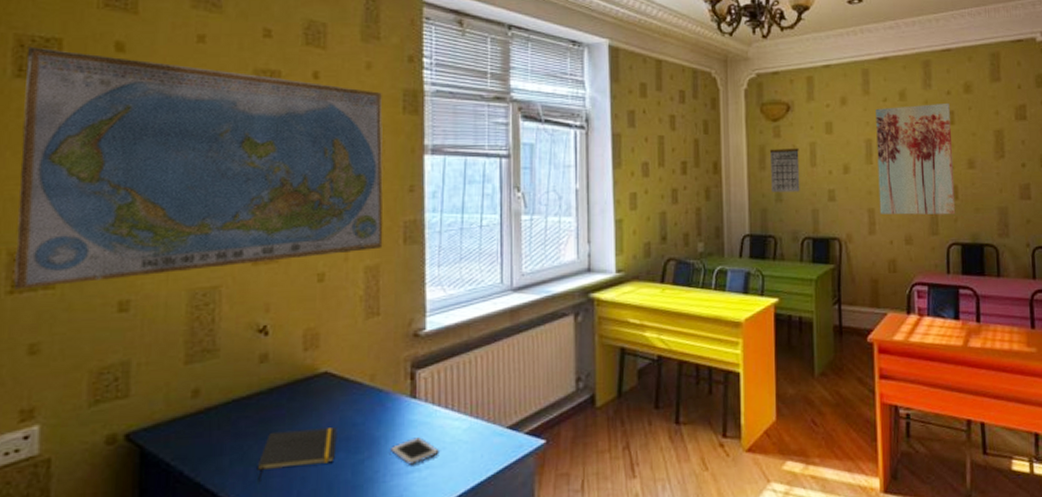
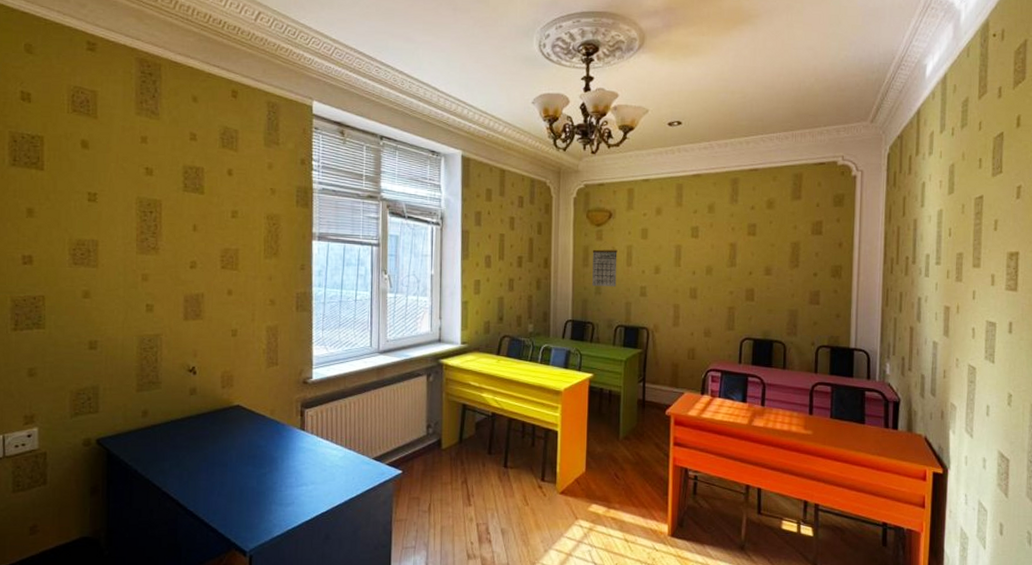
world map: present [14,46,383,290] -> none [16,142,281,328]
notepad: present [257,427,337,483] -> none [189,447,246,483]
cell phone: present [391,437,440,465] -> none [286,460,322,480]
wall art: present [875,104,956,215] -> none [684,217,753,314]

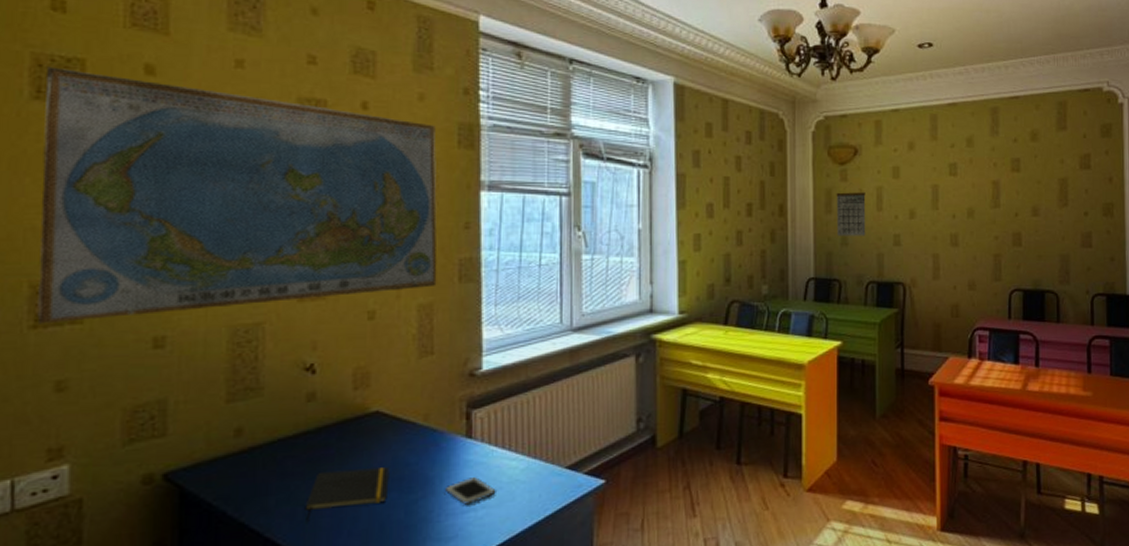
world map: none [16,142,281,328] -> present [37,66,437,324]
notepad: none [189,447,246,483] -> present [305,467,390,523]
cell phone: none [286,460,322,480] -> present [446,477,496,505]

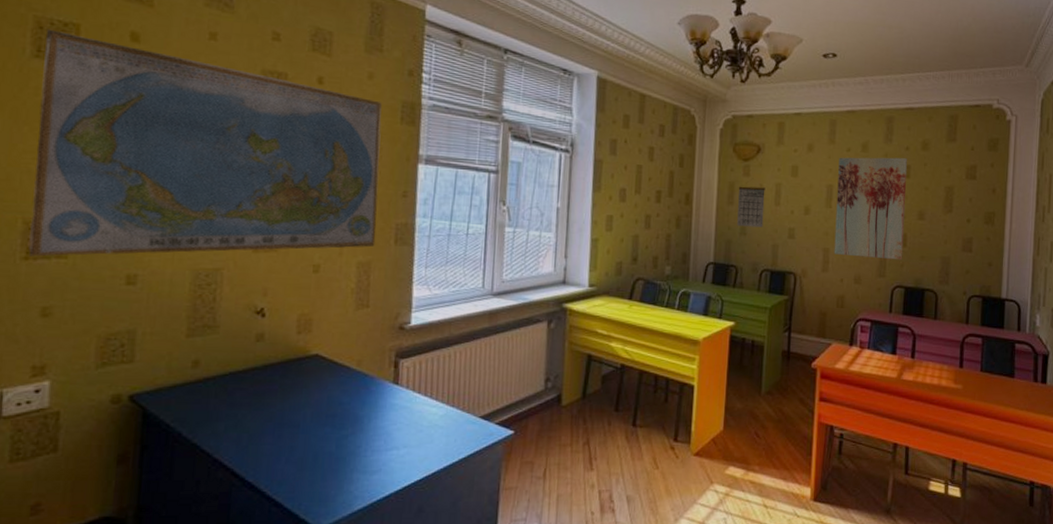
notepad: present [305,467,390,523] -> none [249,404,325,448]
cell phone: present [446,477,496,505] -> none [373,420,417,443]
wall art: none [943,151,1019,262] -> present [834,157,907,260]

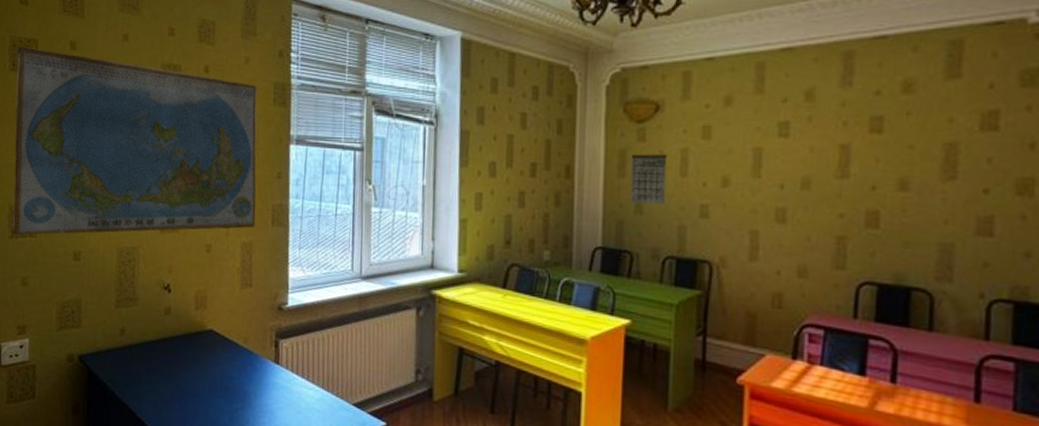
wall art: present [834,157,907,260] -> none [765,106,878,247]

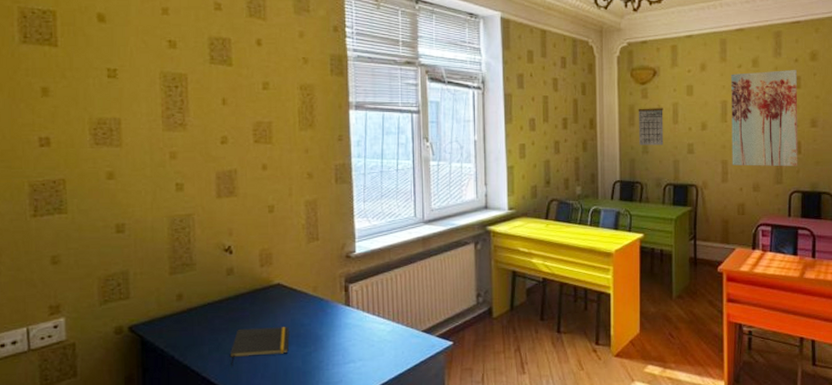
world map: present [13,46,257,236] -> none [30,17,319,214]
notepad: none [162,372,219,412] -> present [229,327,290,367]
wall art: none [765,106,878,247] -> present [731,70,798,167]

